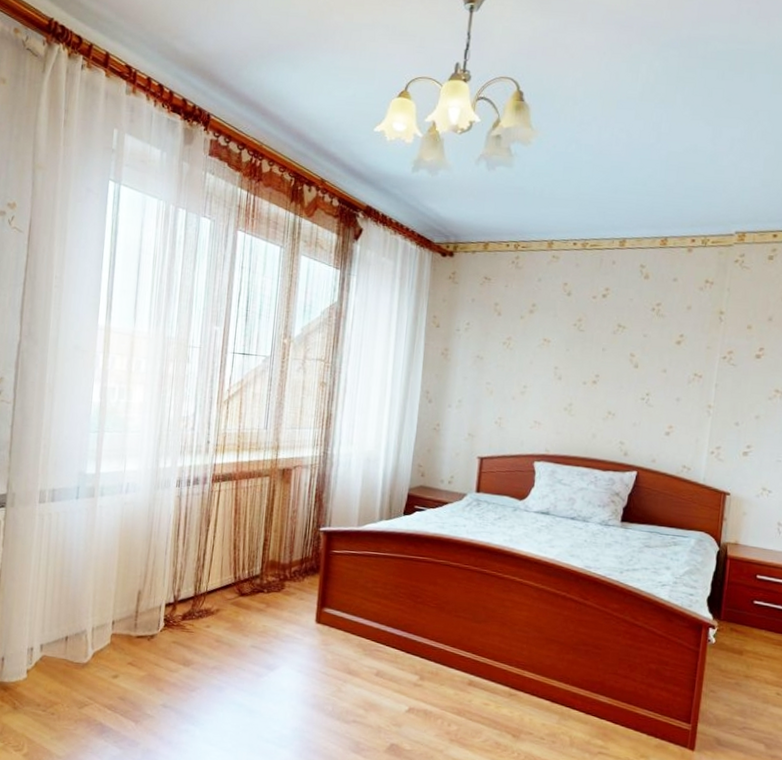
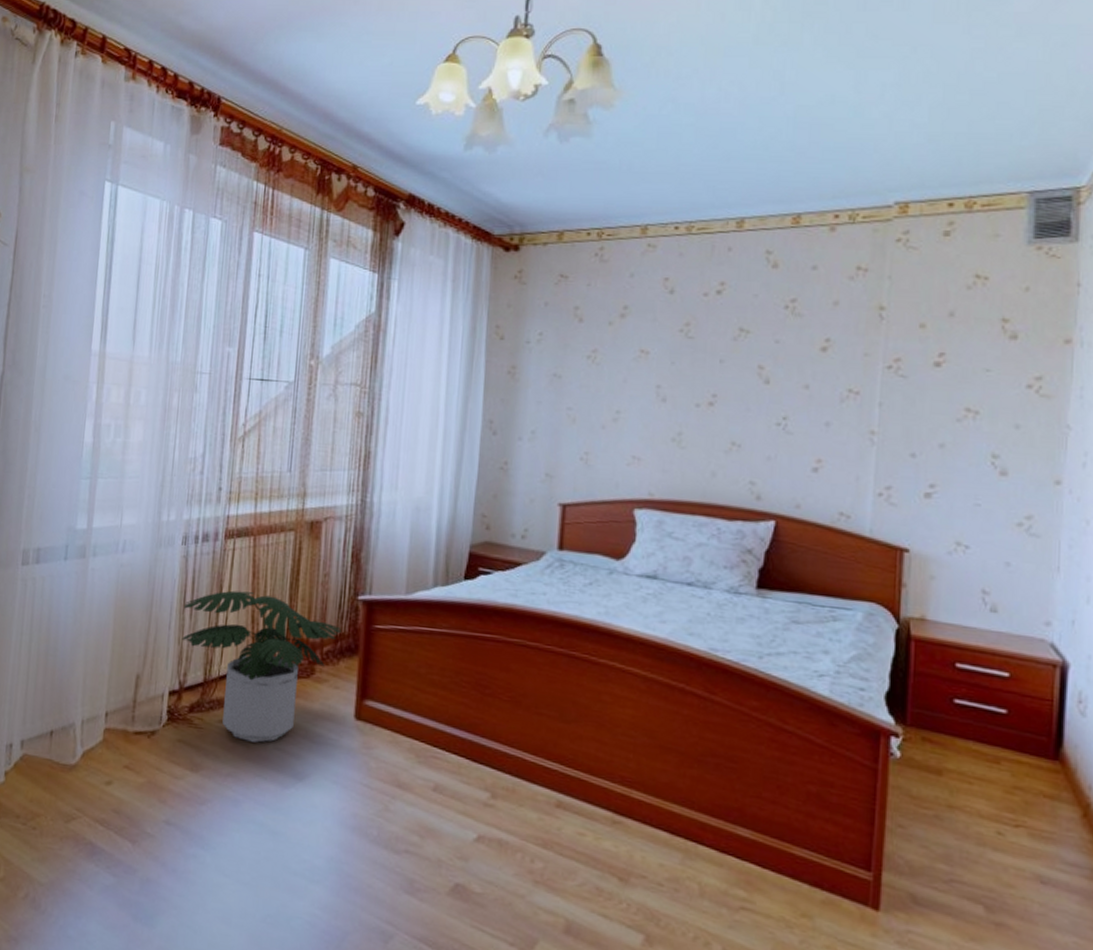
potted plant: none [176,523,306,643] -> present [182,590,341,743]

